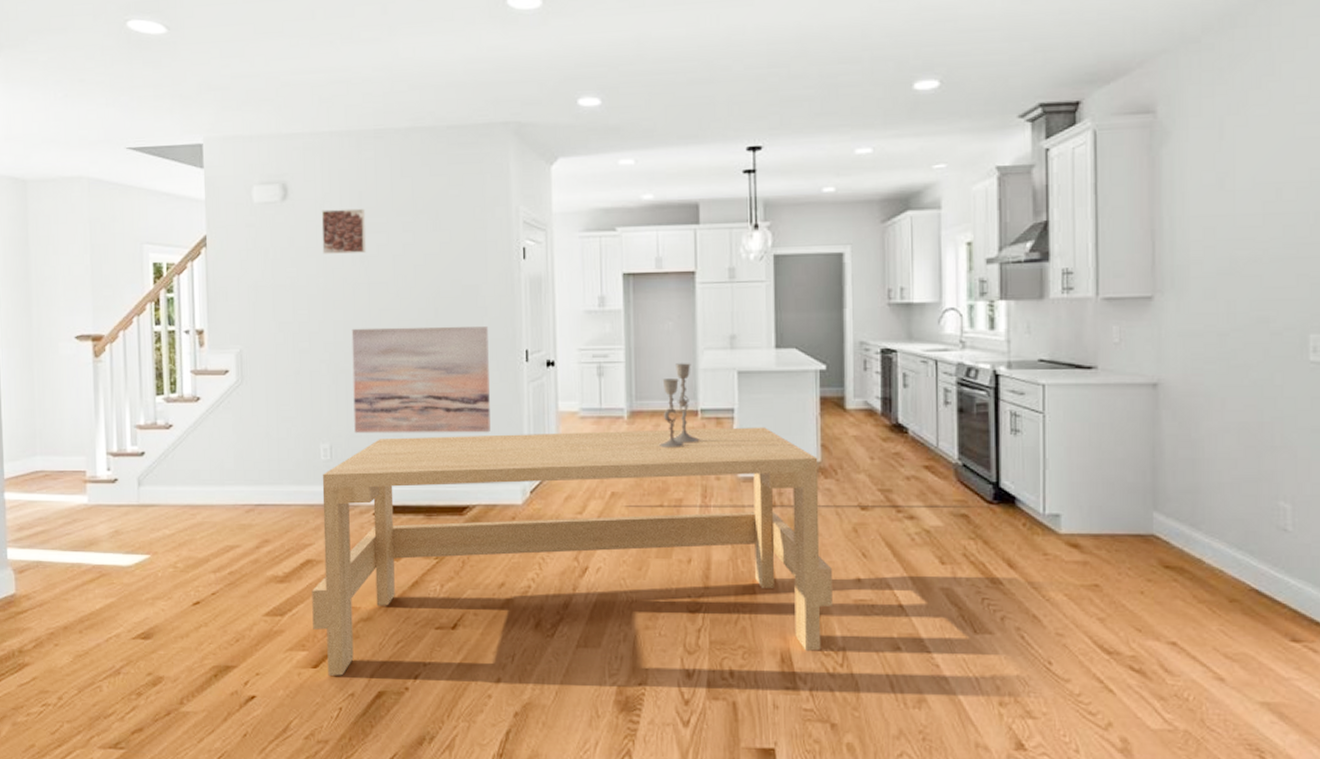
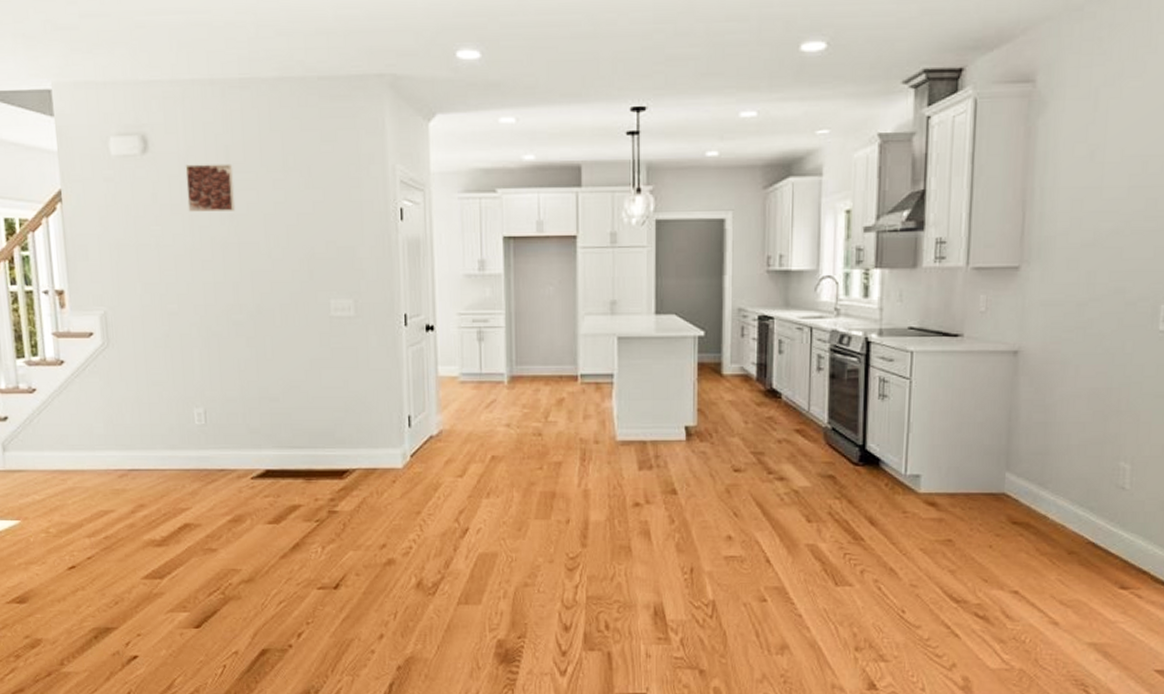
dining table: present [312,427,832,676] -> none [191,392,704,635]
wall art: present [351,325,491,434] -> none [222,288,369,398]
candlestick: present [658,363,700,449] -> none [538,328,579,413]

